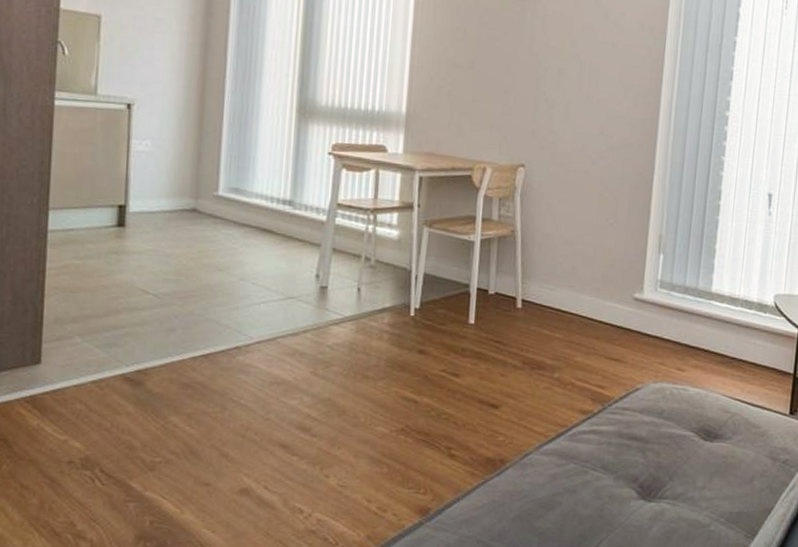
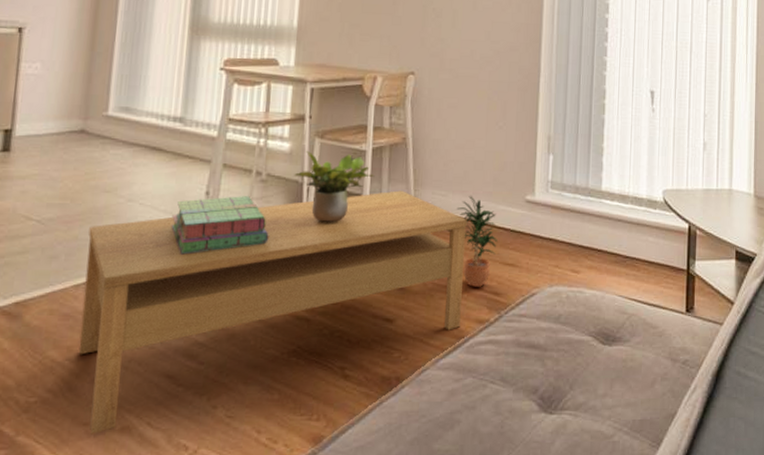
coffee table: none [198,282,574,494] -> present [78,190,467,434]
stack of books: none [283,280,378,334] -> present [171,196,269,255]
potted plant: none [402,238,483,310] -> present [294,150,375,222]
potted plant: none [563,291,604,380] -> present [456,196,498,287]

